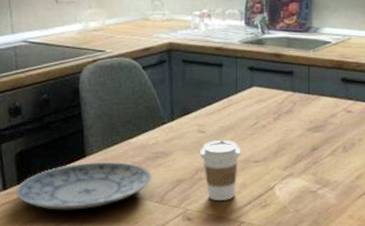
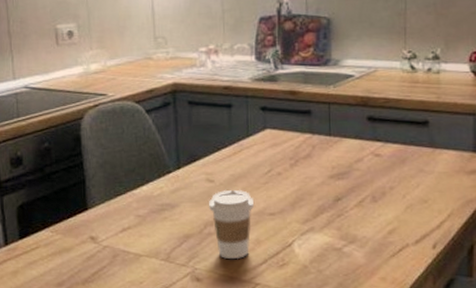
plate: present [15,161,152,210] -> none [16,214,157,268]

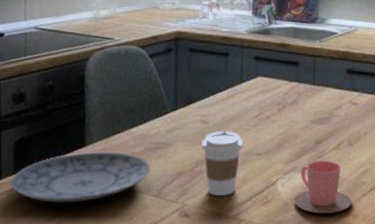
plate: none [16,214,157,268] -> present [10,151,151,203]
cup: none [314,220,379,276] -> present [294,161,352,213]

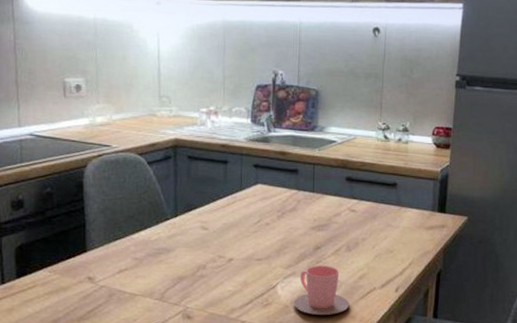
plate: present [10,151,151,203] -> none [13,257,153,306]
coffee cup: present [202,130,244,197] -> none [202,236,244,300]

